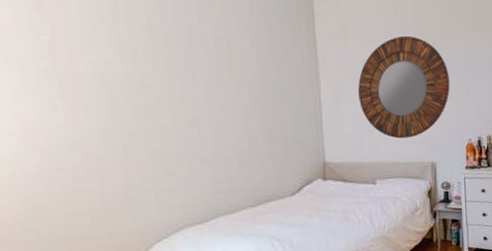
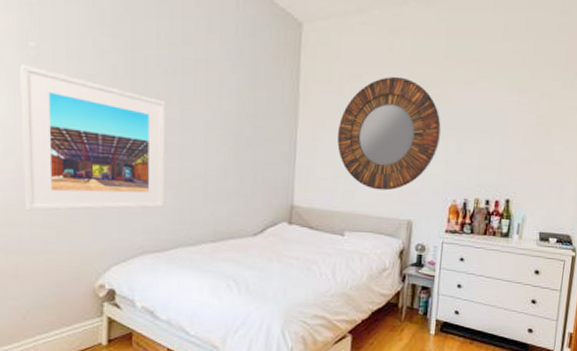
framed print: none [34,58,201,202] -> present [19,64,166,211]

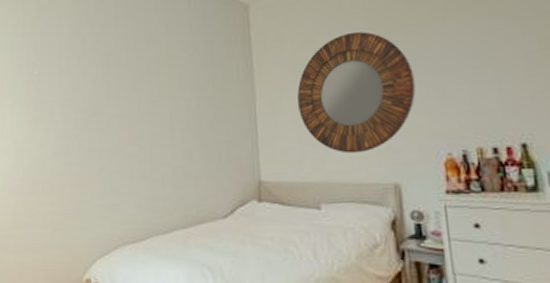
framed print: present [19,64,166,211] -> none [27,89,140,212]

